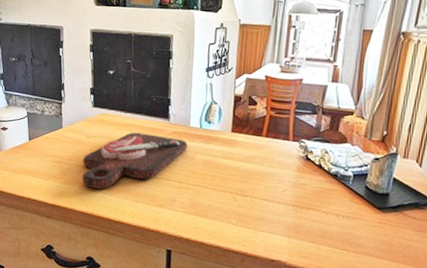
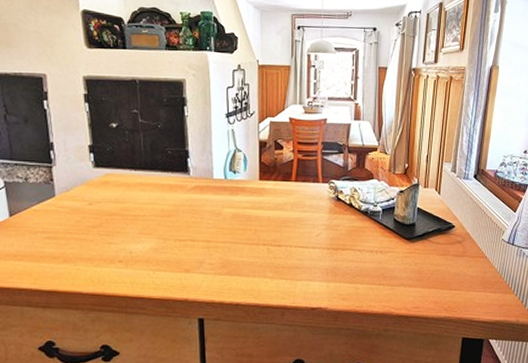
cutting board: present [82,132,188,189] -> none [86,192,213,263]

